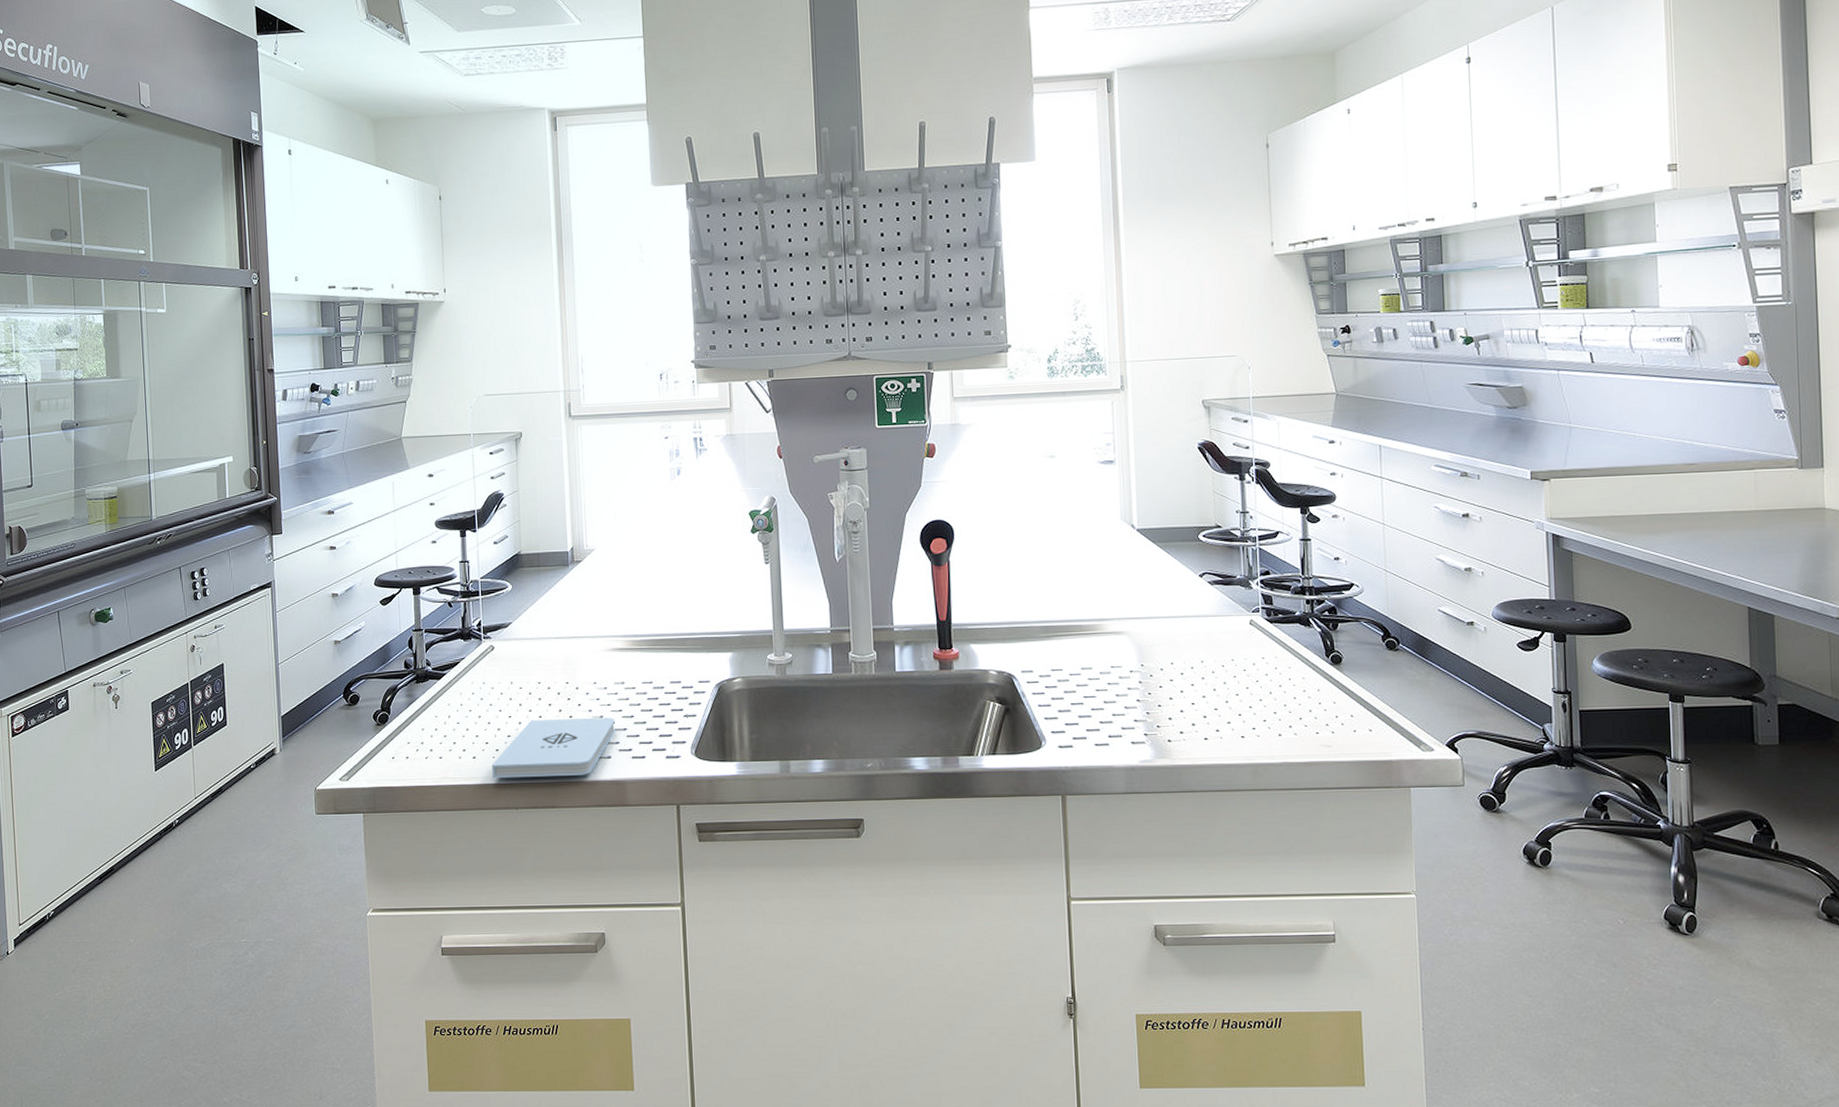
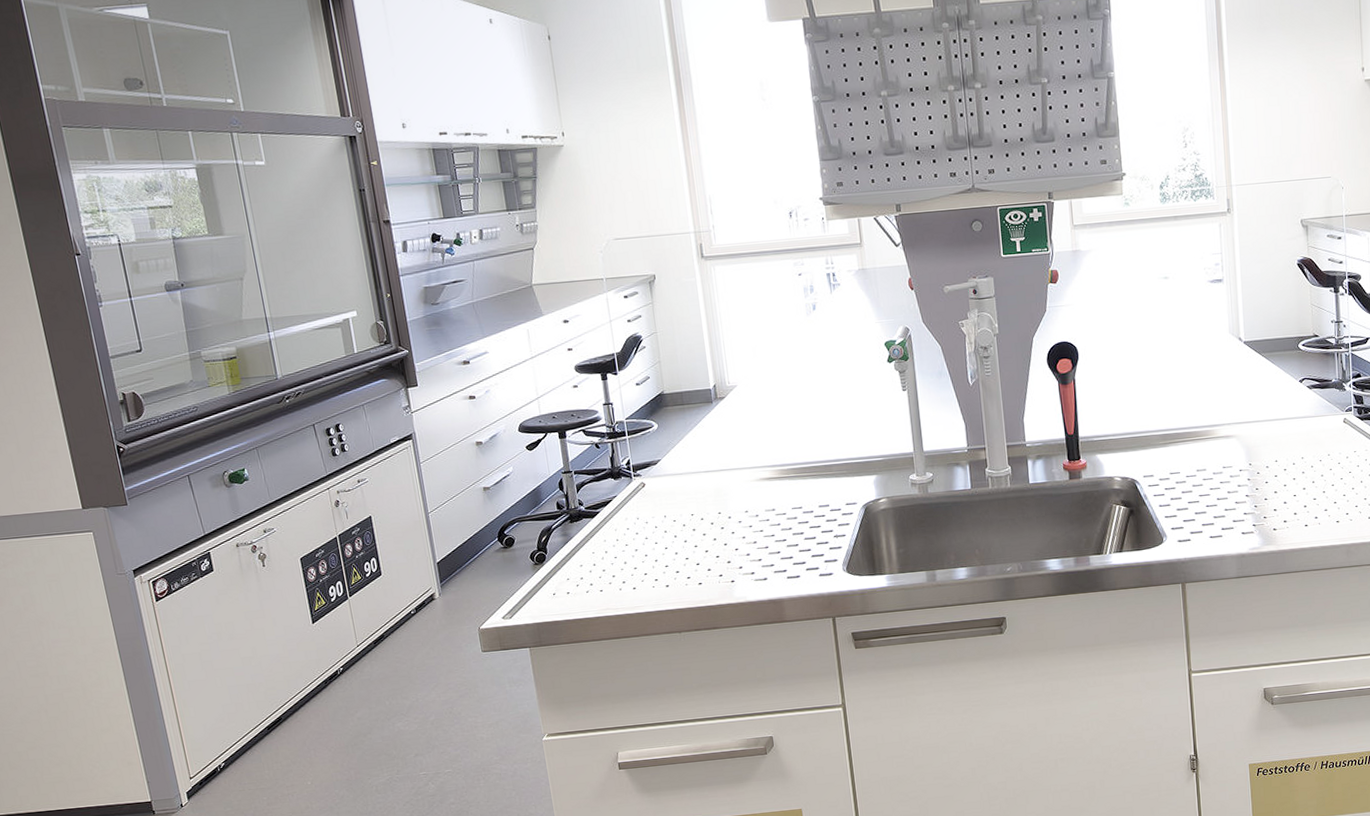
notepad: present [491,718,616,779] -> none [652,543,769,607]

